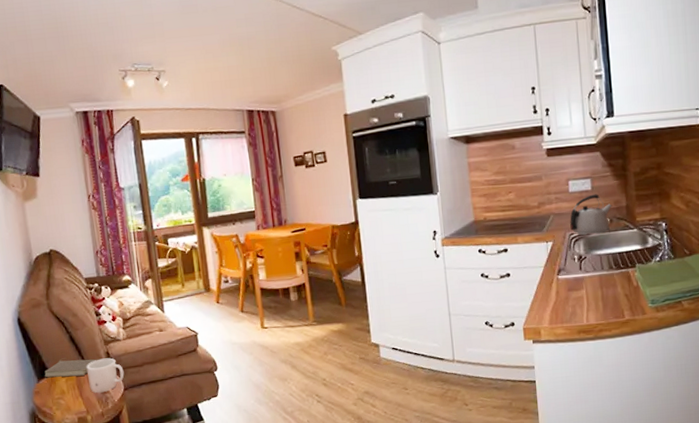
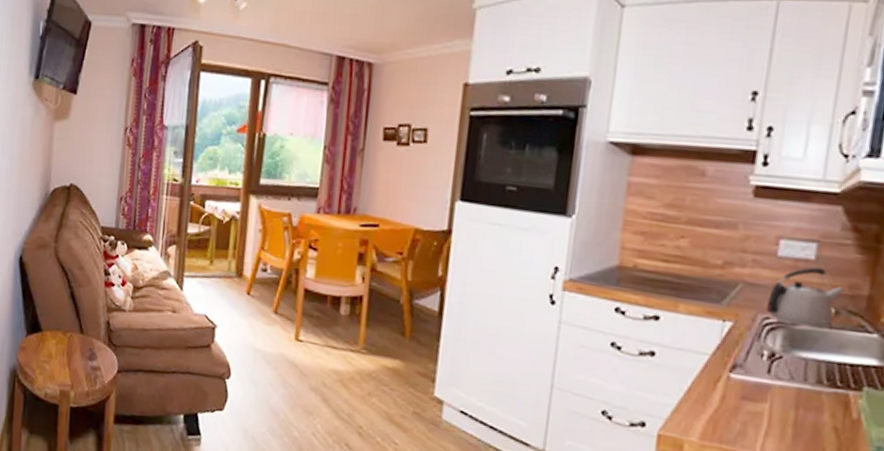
book: present [44,358,98,378] -> none [35,315,96,343]
mug: present [86,358,125,393] -> none [80,327,122,369]

